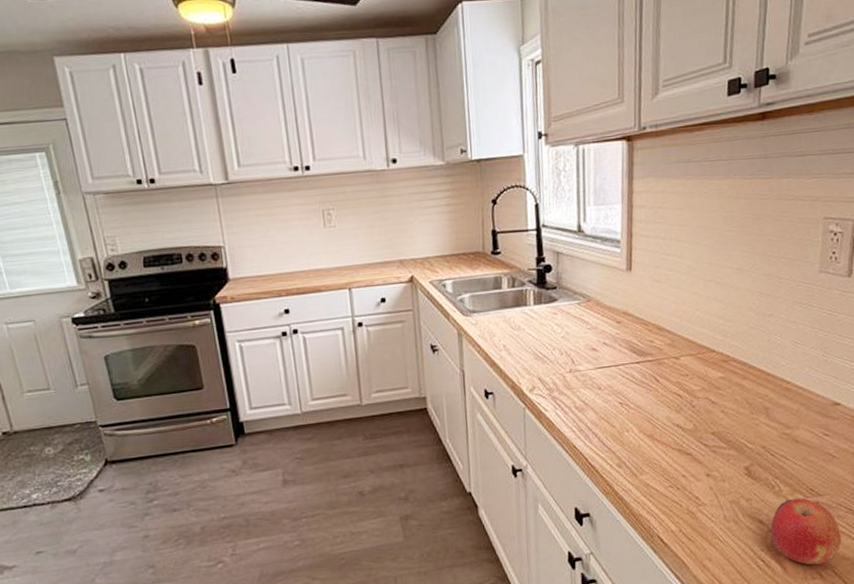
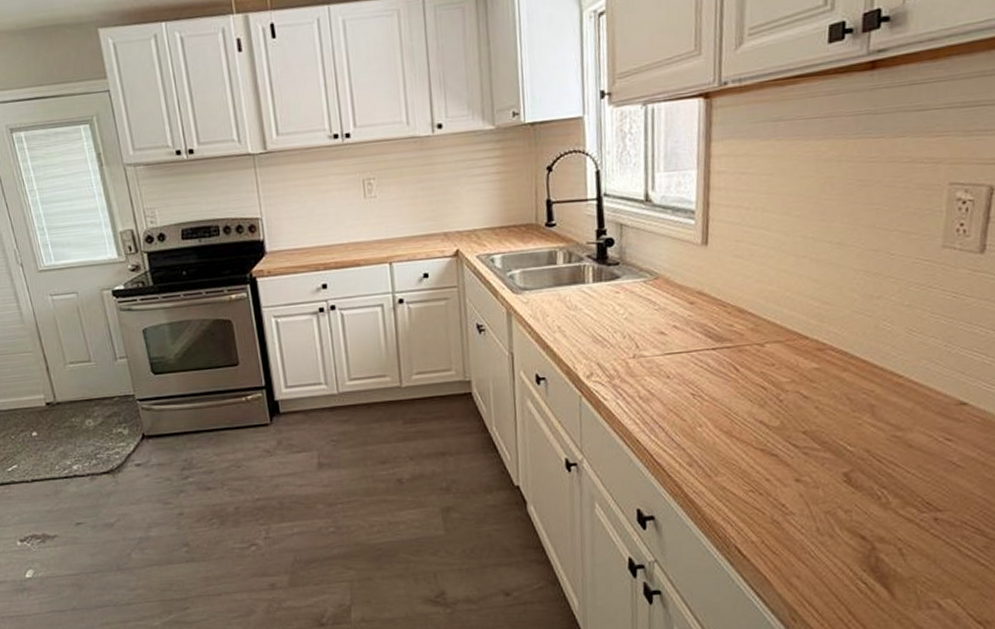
fruit: present [770,498,841,565] -> none [874,512,966,592]

